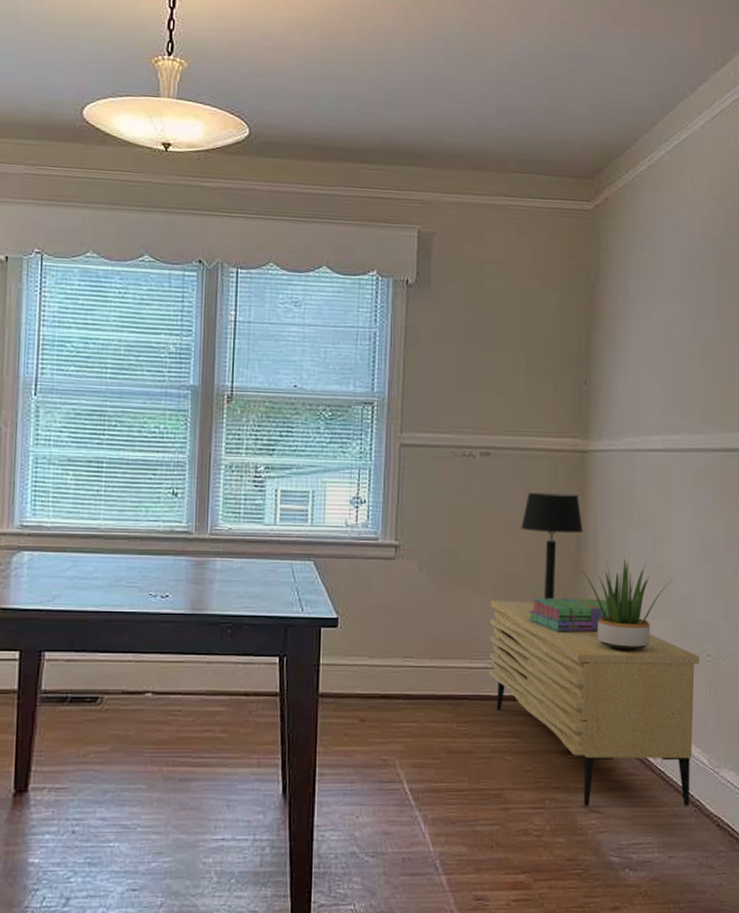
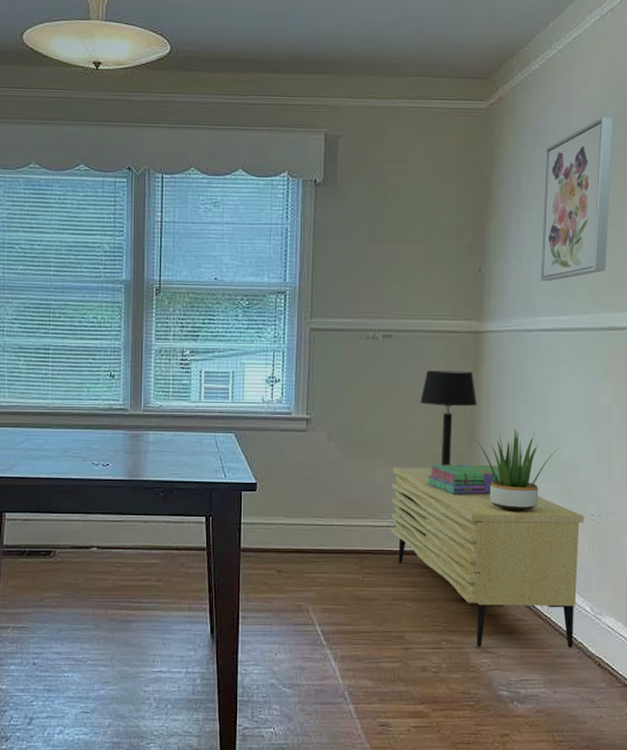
wall art: none [650,223,725,397] -> present [540,117,614,281]

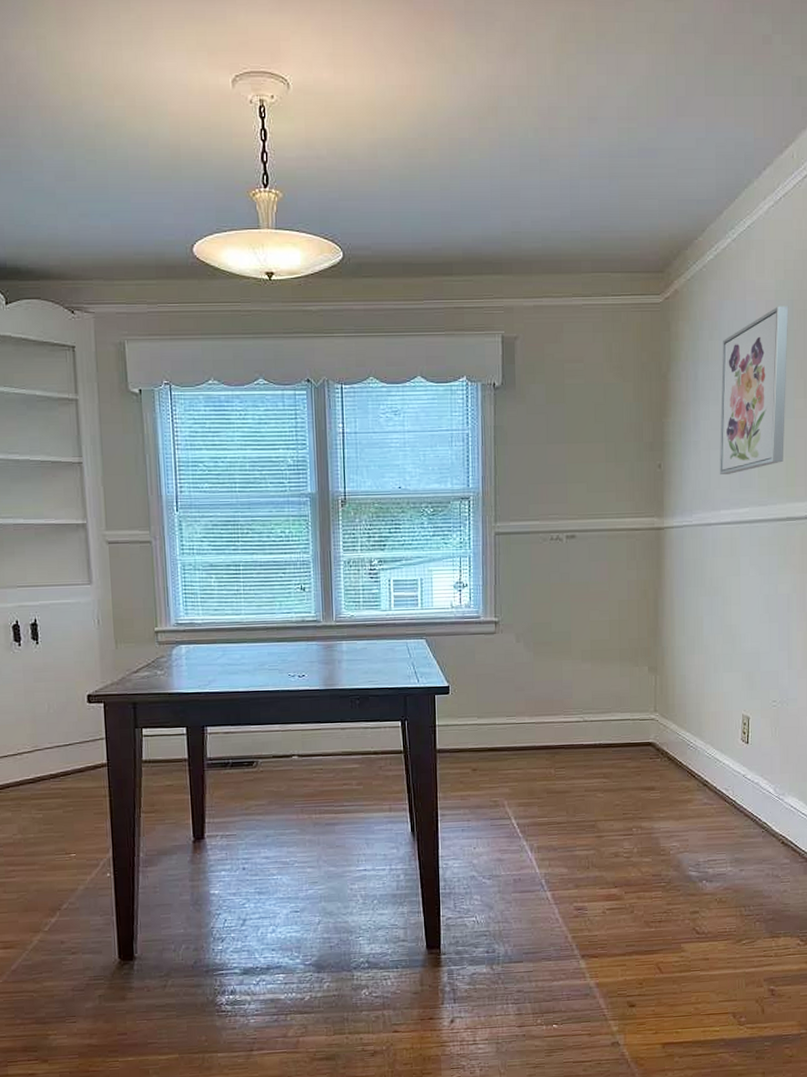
sideboard: present [391,467,584,648] -> none [580,663,766,832]
table lamp: present [420,370,477,466] -> none [605,567,661,661]
stack of books: present [427,464,501,495] -> none [614,657,686,688]
potted plant: present [475,428,561,511] -> none [659,621,742,702]

